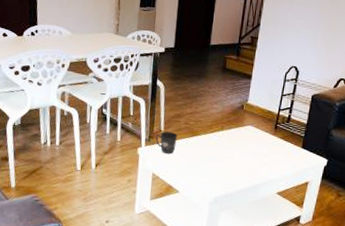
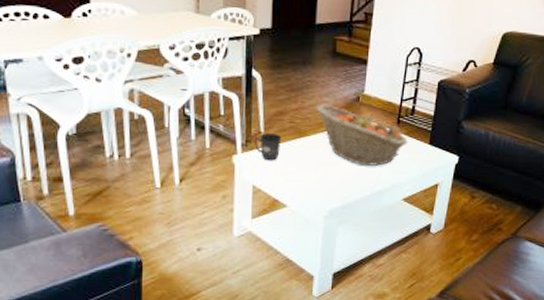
fruit basket: none [207,110,283,163] -> present [316,104,408,166]

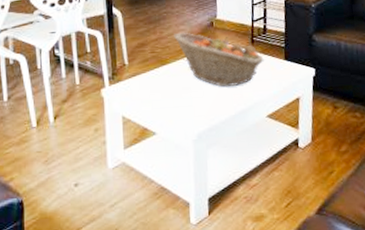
mug: present [254,133,282,161] -> none [119,64,145,91]

